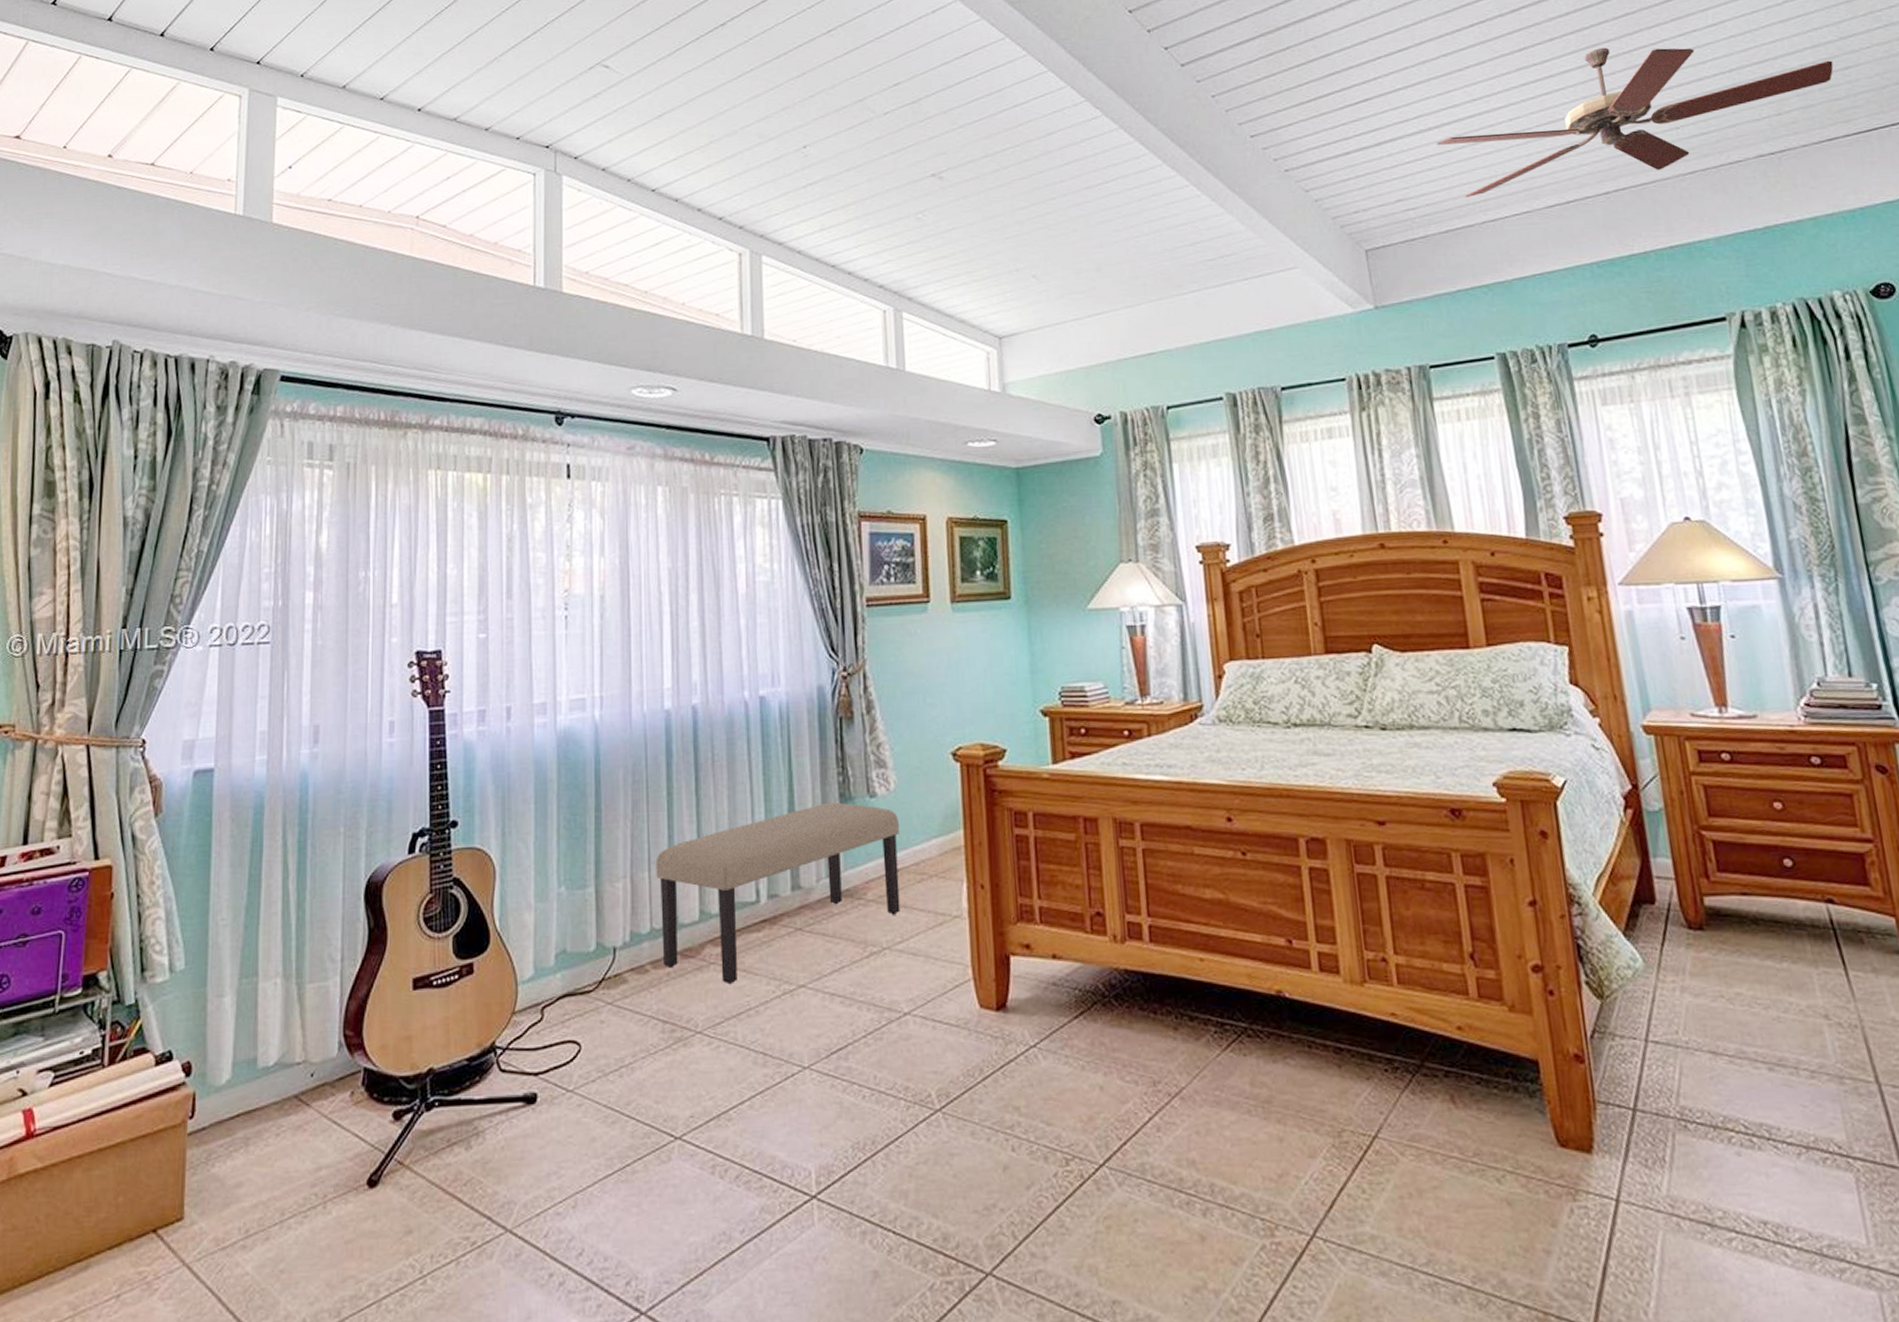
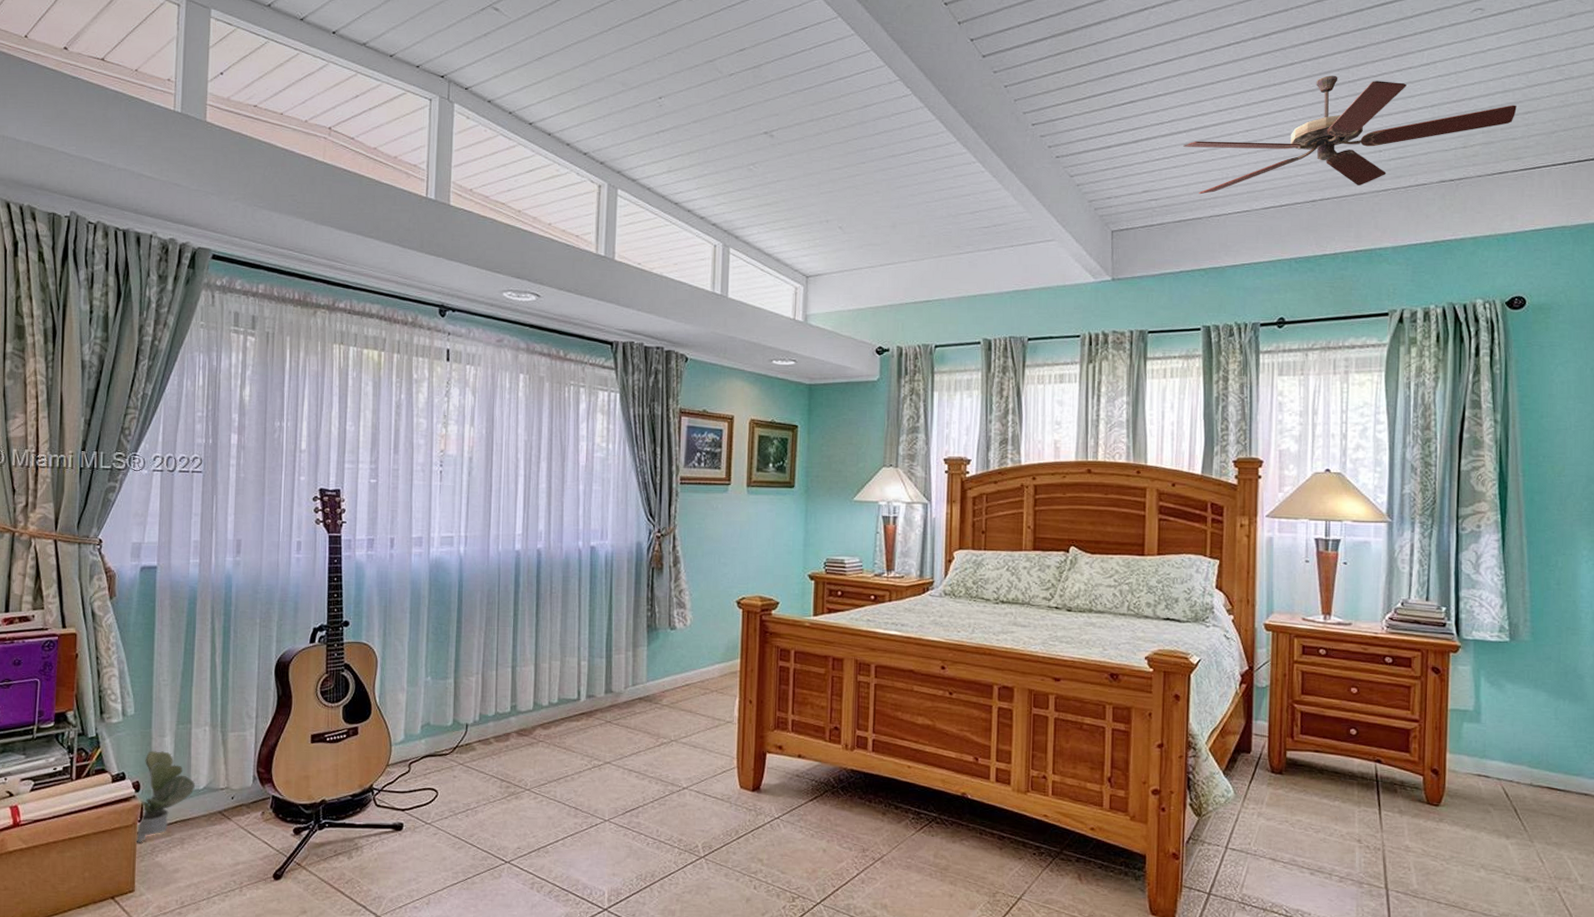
potted plant: none [184,1017,263,1149] -> present [135,751,195,843]
bench: present [656,802,900,983] -> none [502,630,691,757]

